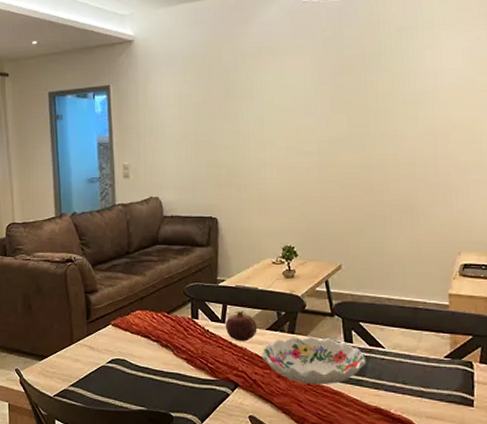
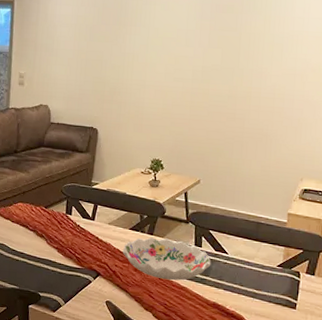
fruit: present [225,311,257,342] -> none [94,211,122,238]

